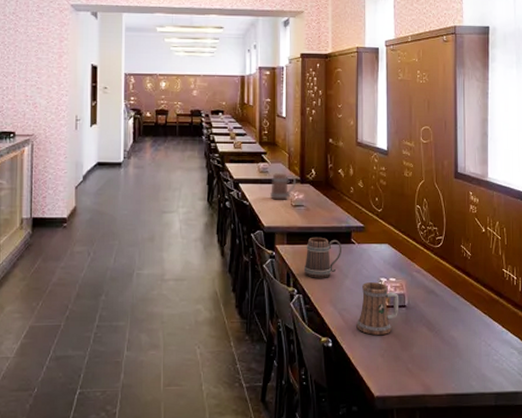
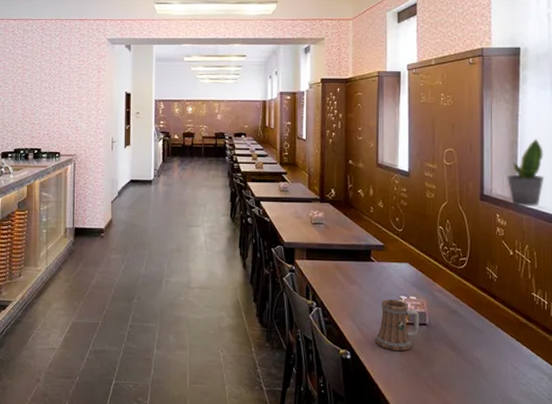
beer mug: present [269,173,297,201] -> none [289,192,316,219]
beer mug: present [303,237,343,278] -> none [322,253,362,293]
potted plant: none [478,117,512,183] -> present [506,139,545,206]

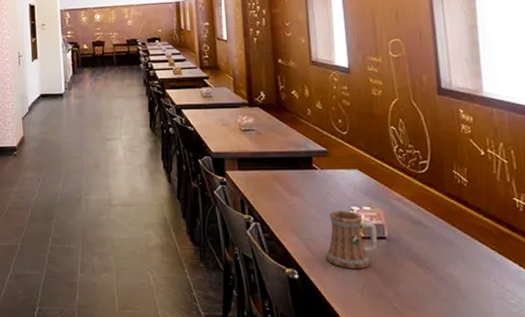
potted plant: present [506,139,545,206] -> none [467,21,516,99]

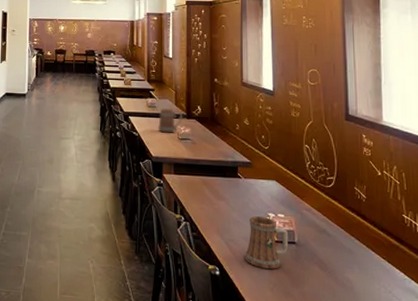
beer mug: none [215,97,245,126] -> present [157,108,183,134]

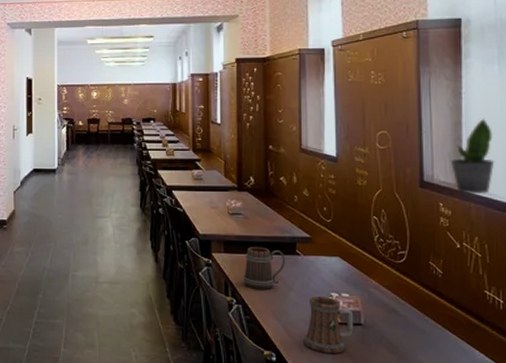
beer mug: present [157,108,183,134] -> none [204,180,234,209]
beer mug: none [190,169,229,209] -> present [243,246,286,290]
potted plant: none [371,62,410,128] -> present [450,119,495,194]

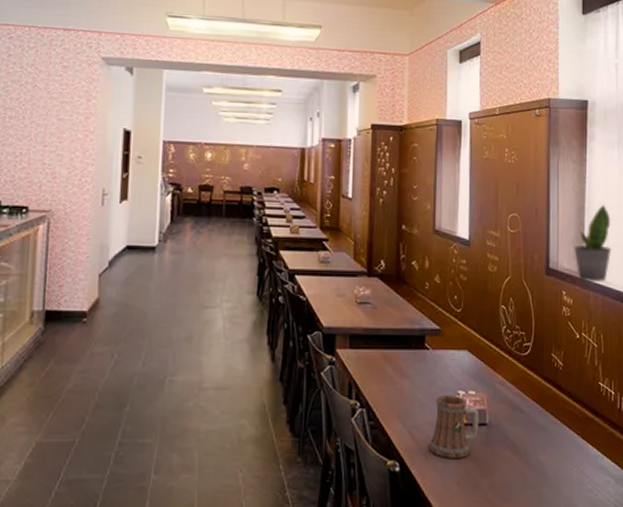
beer mug: present [243,246,286,290] -> none [368,340,414,390]

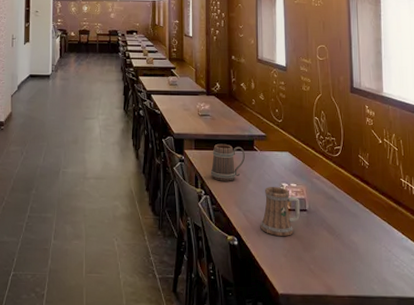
beer mug: none [368,340,414,390] -> present [210,143,246,181]
potted plant: present [573,205,612,282] -> none [373,37,406,98]

